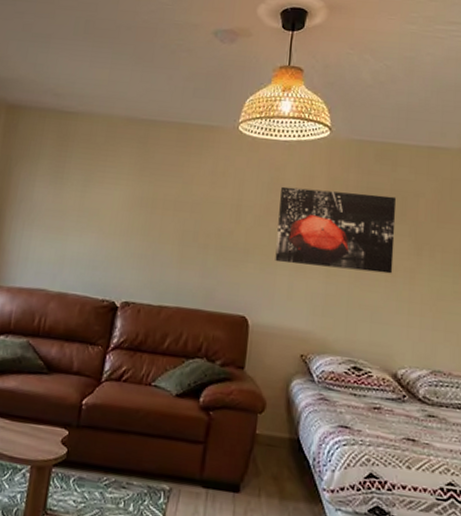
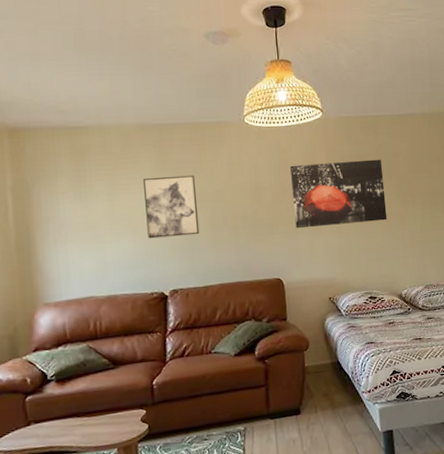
wall art: none [111,175,173,246] -> present [142,175,200,239]

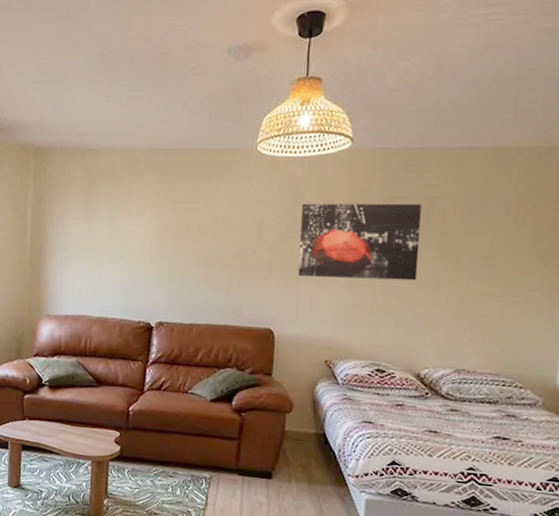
wall art: present [142,175,200,239] -> none [142,205,195,269]

